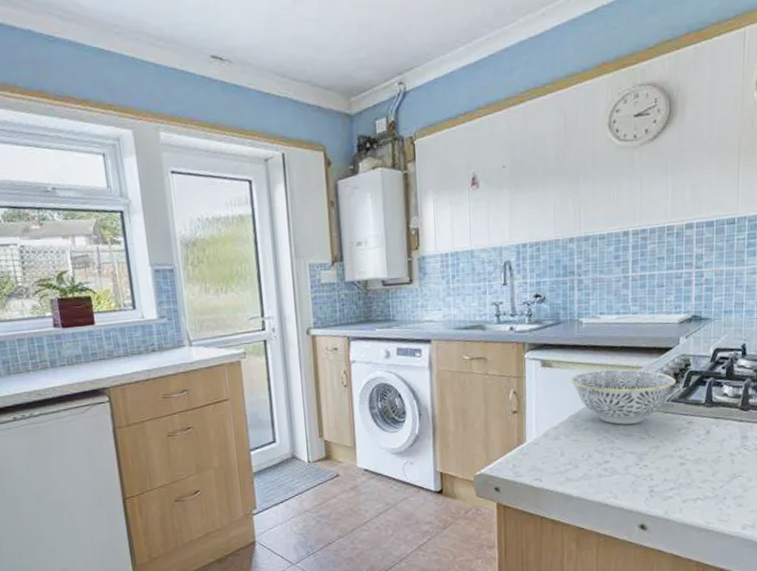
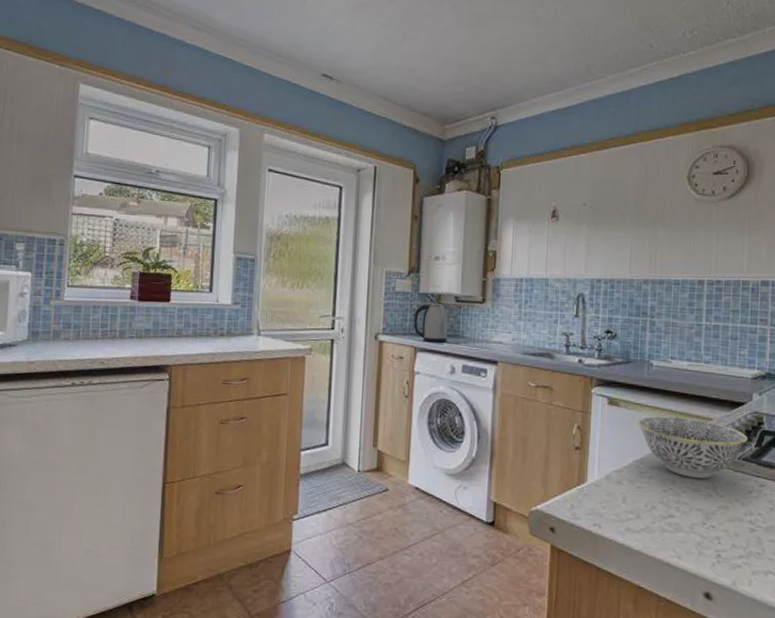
kettle: none [343,289,379,330] -> present [413,303,449,343]

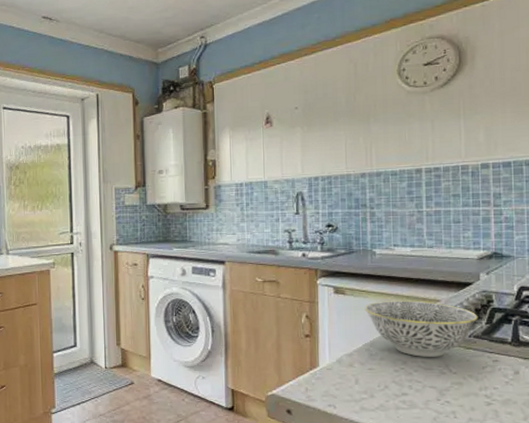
kettle: present [413,303,449,343] -> none [144,212,176,248]

